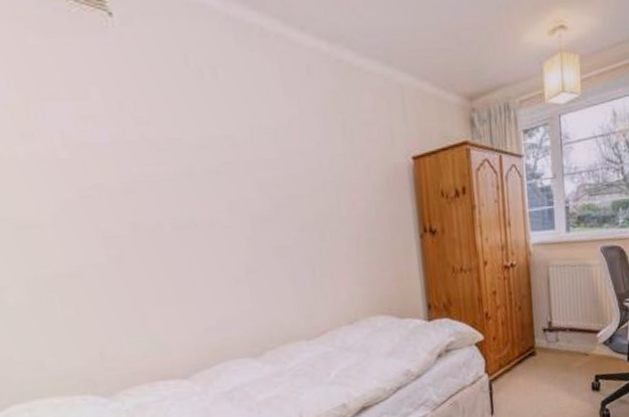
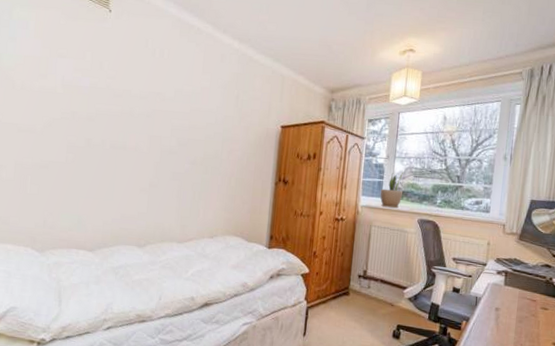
potted plant: none [552,191,579,241] -> present [380,172,404,209]

